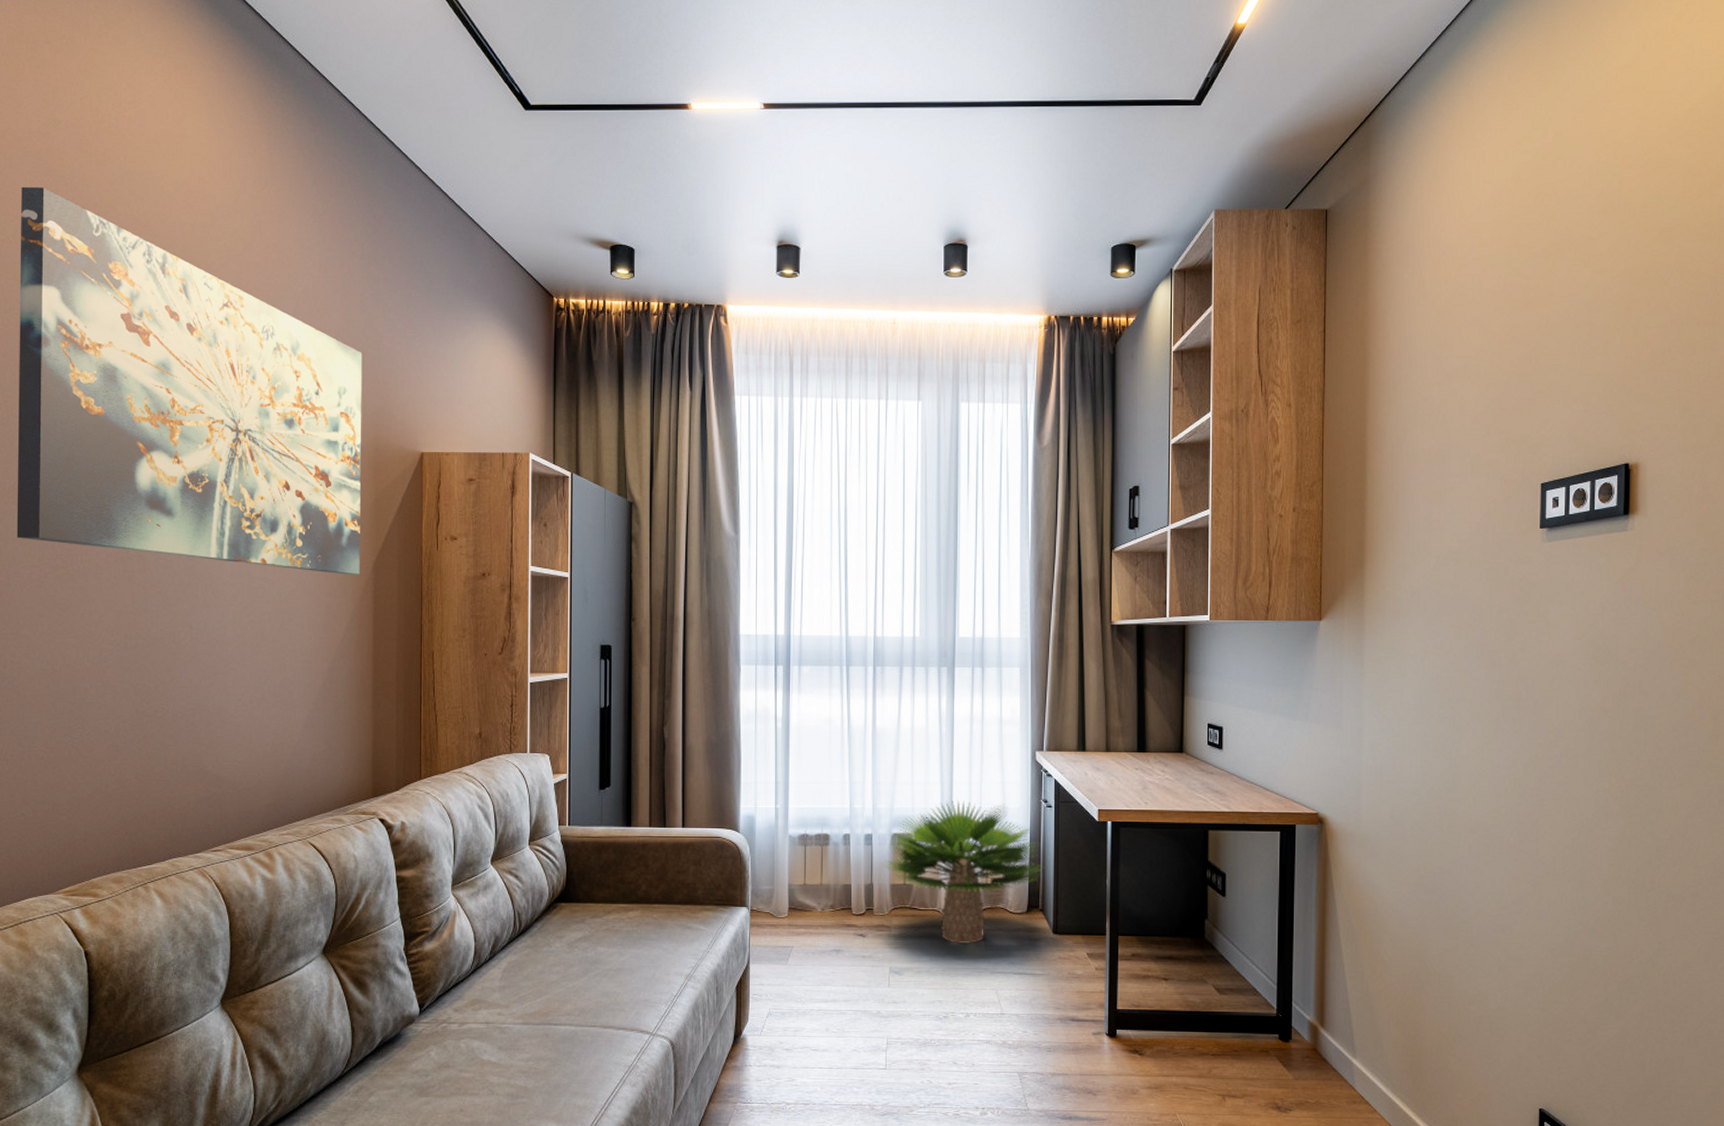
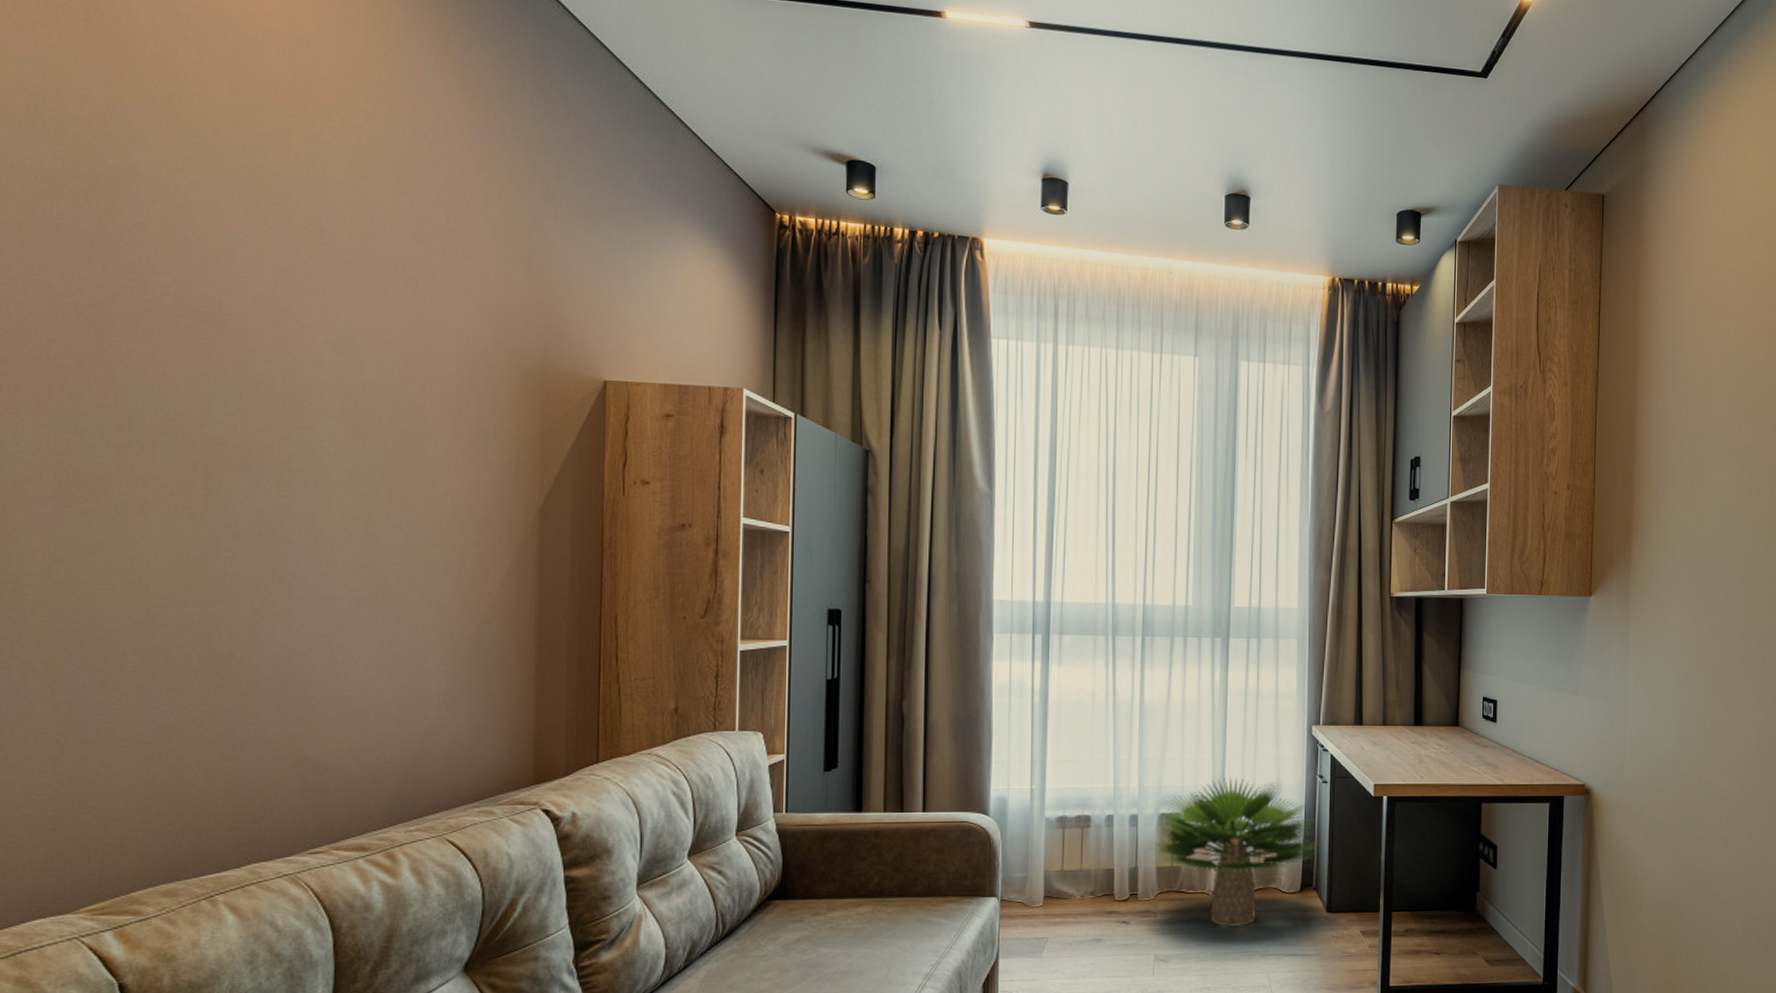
wall art: present [16,186,362,575] -> none [19,9,527,522]

